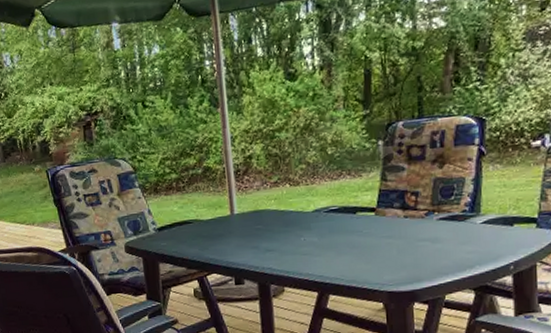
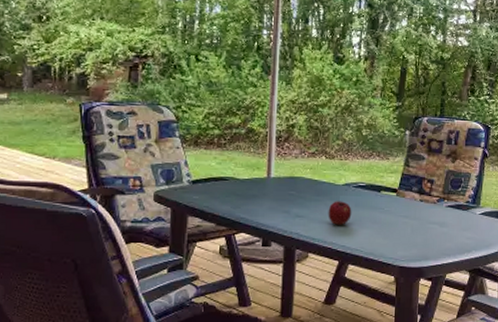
apple: none [299,229,327,255] -> present [328,201,352,225]

